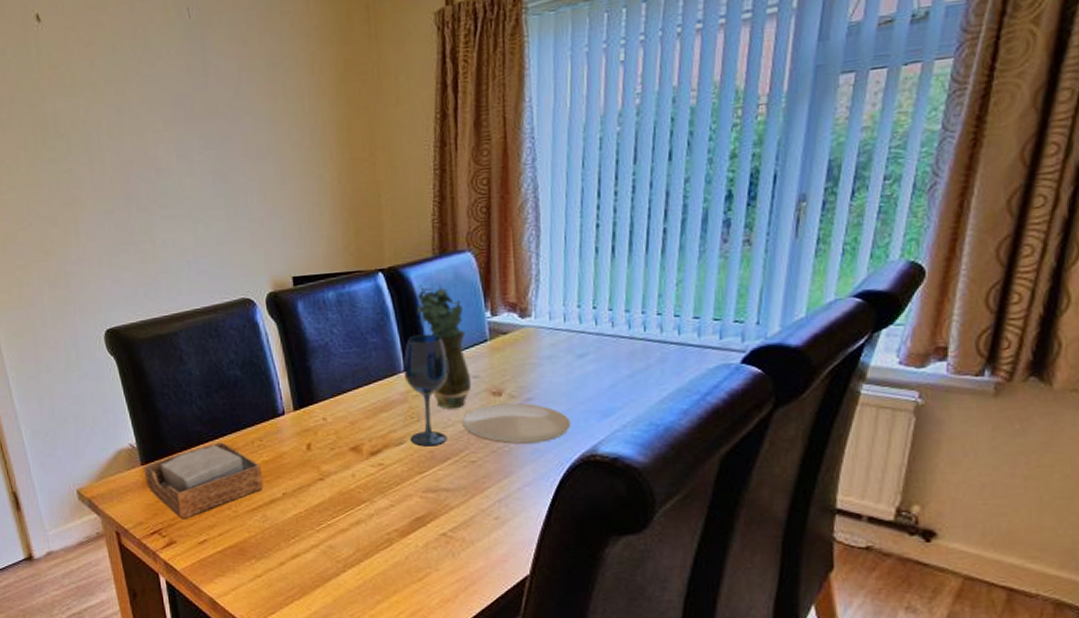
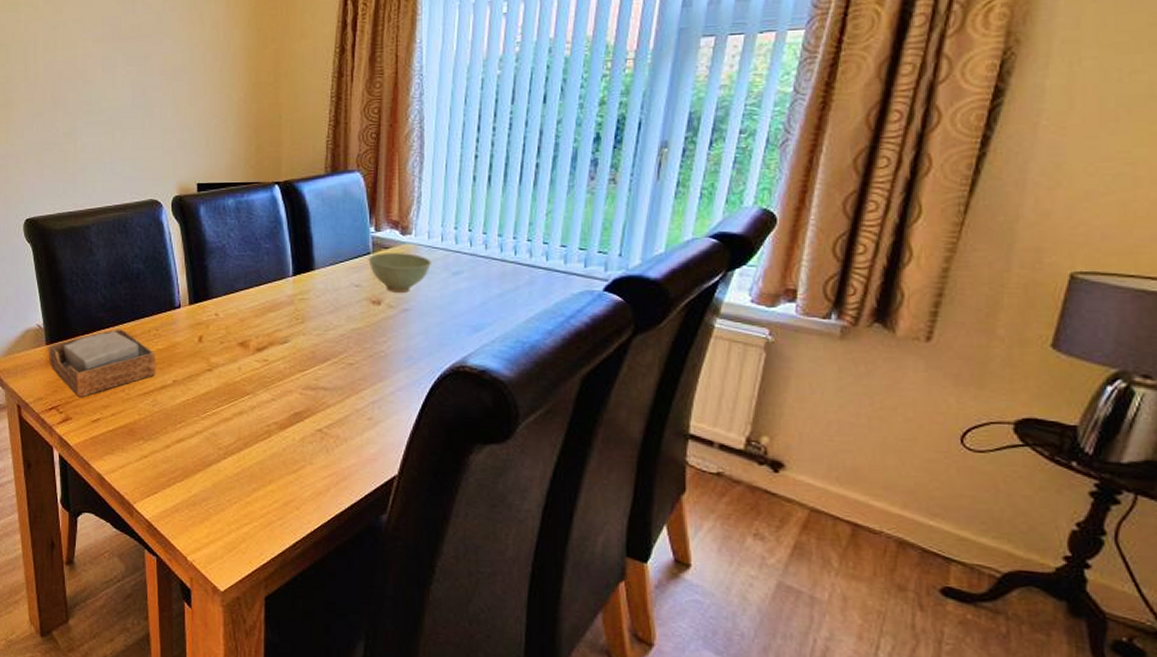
wineglass: present [403,333,448,447] -> none [292,243,332,347]
vase: present [416,284,472,408] -> none [307,198,354,313]
plate: present [462,403,571,444] -> none [342,312,443,351]
bowl: none [485,337,554,381] -> present [368,253,431,293]

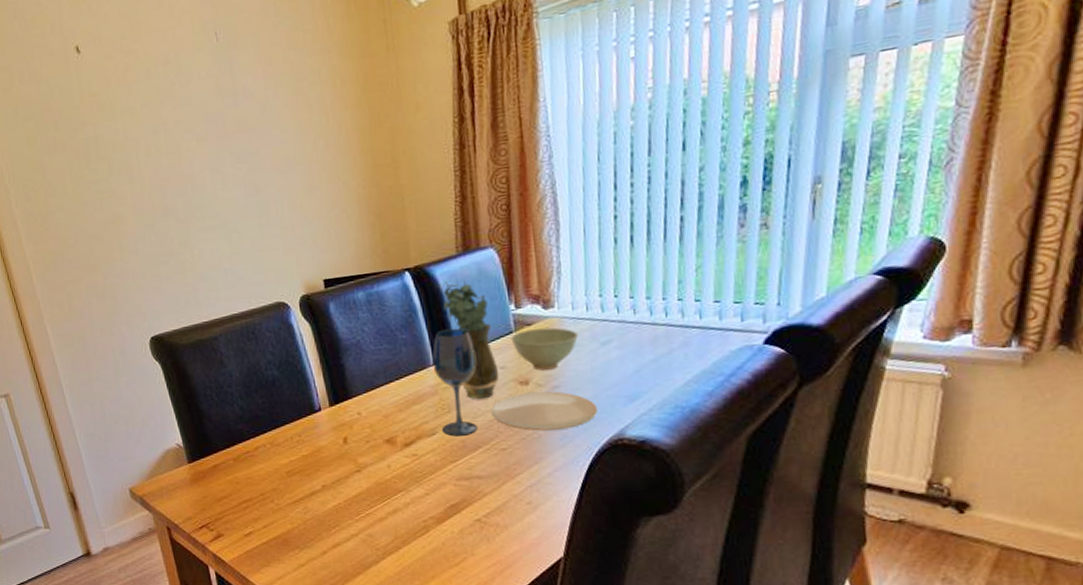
napkin holder: present [48,329,156,398] -> none [190,439,304,513]
wineglass: none [292,243,332,347] -> present [433,328,478,437]
vase: none [307,198,354,313] -> present [443,280,500,399]
plate: none [342,312,443,351] -> present [491,391,598,431]

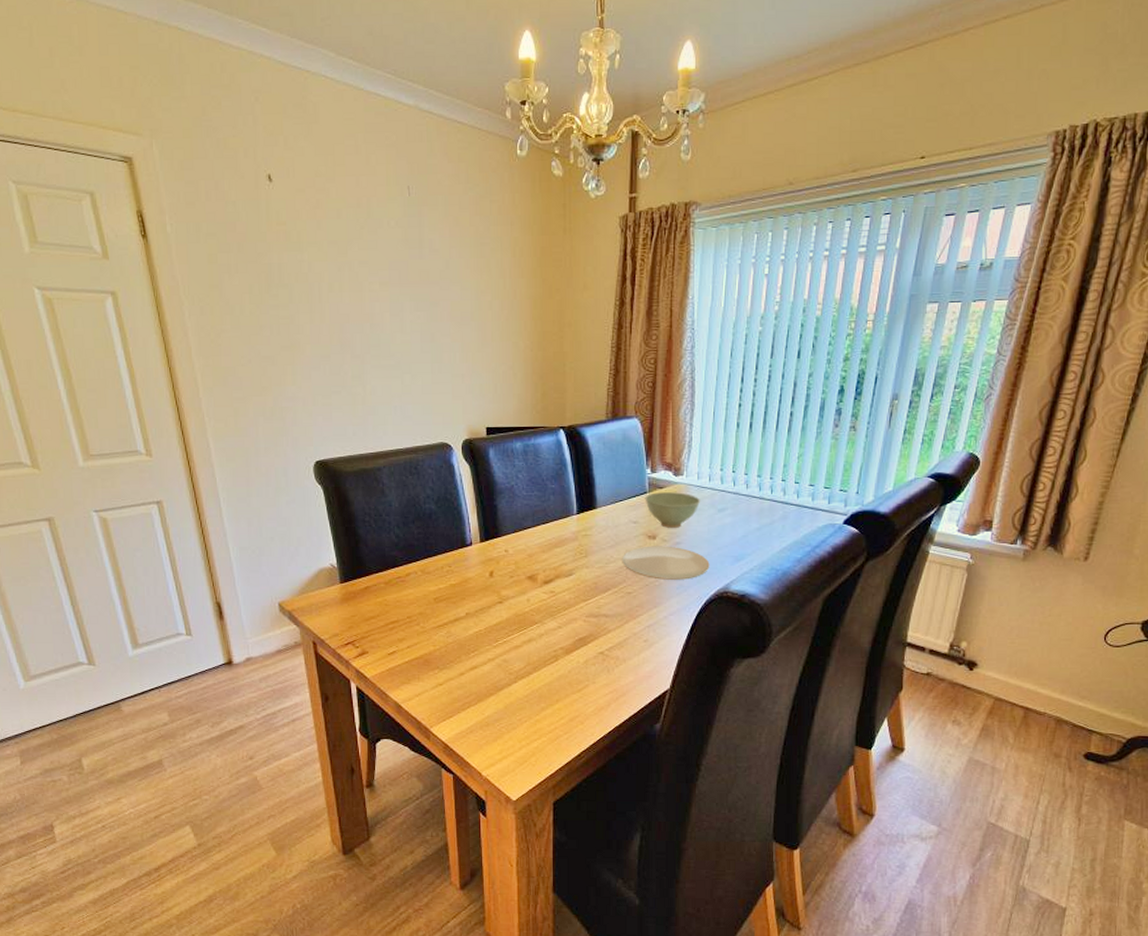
wineglass: present [433,328,478,437] -> none [576,484,613,578]
vase: present [443,280,500,399] -> none [590,442,632,547]

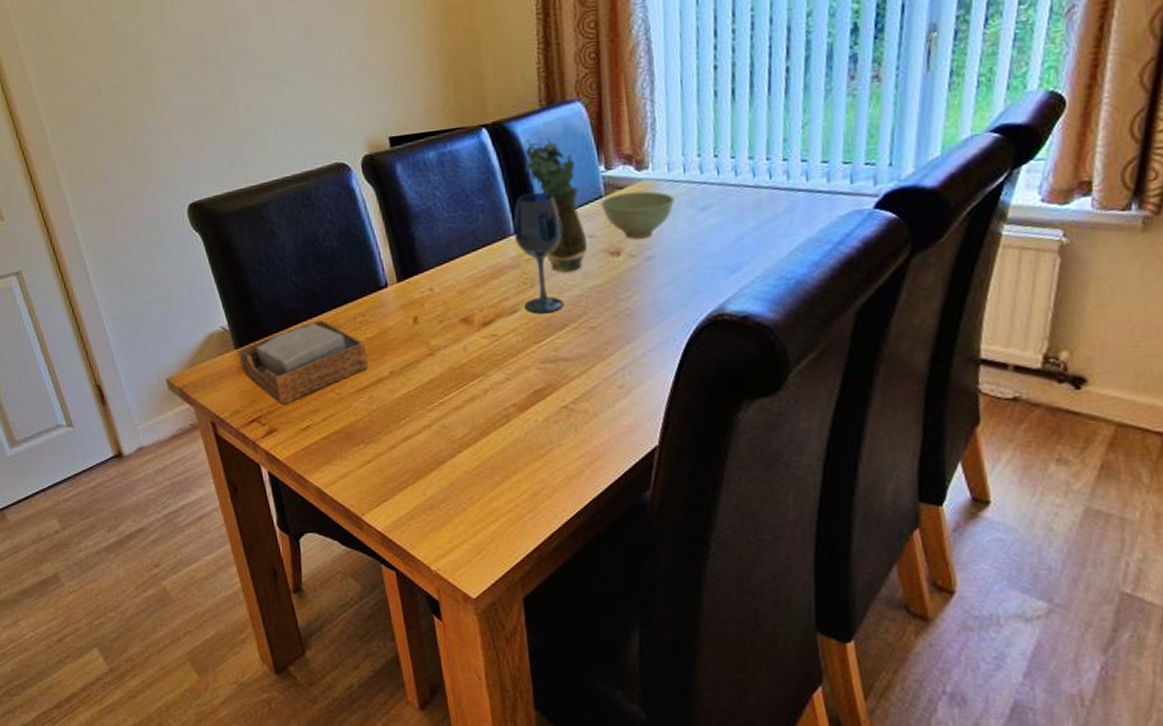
napkin holder: none [342,566,450,633] -> present [237,320,369,405]
wineglass: none [576,484,613,578] -> present [513,192,564,314]
vase: none [590,442,632,547] -> present [524,137,588,272]
plate: present [622,546,710,580] -> none [579,262,696,307]

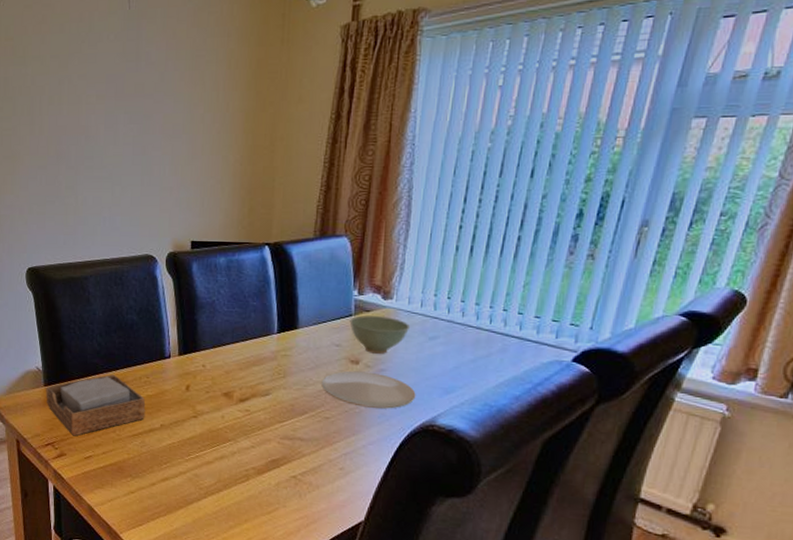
wineglass: present [513,192,564,314] -> none [276,303,316,401]
vase: present [524,137,588,272] -> none [294,260,334,370]
plate: none [579,262,696,307] -> present [321,370,416,409]

